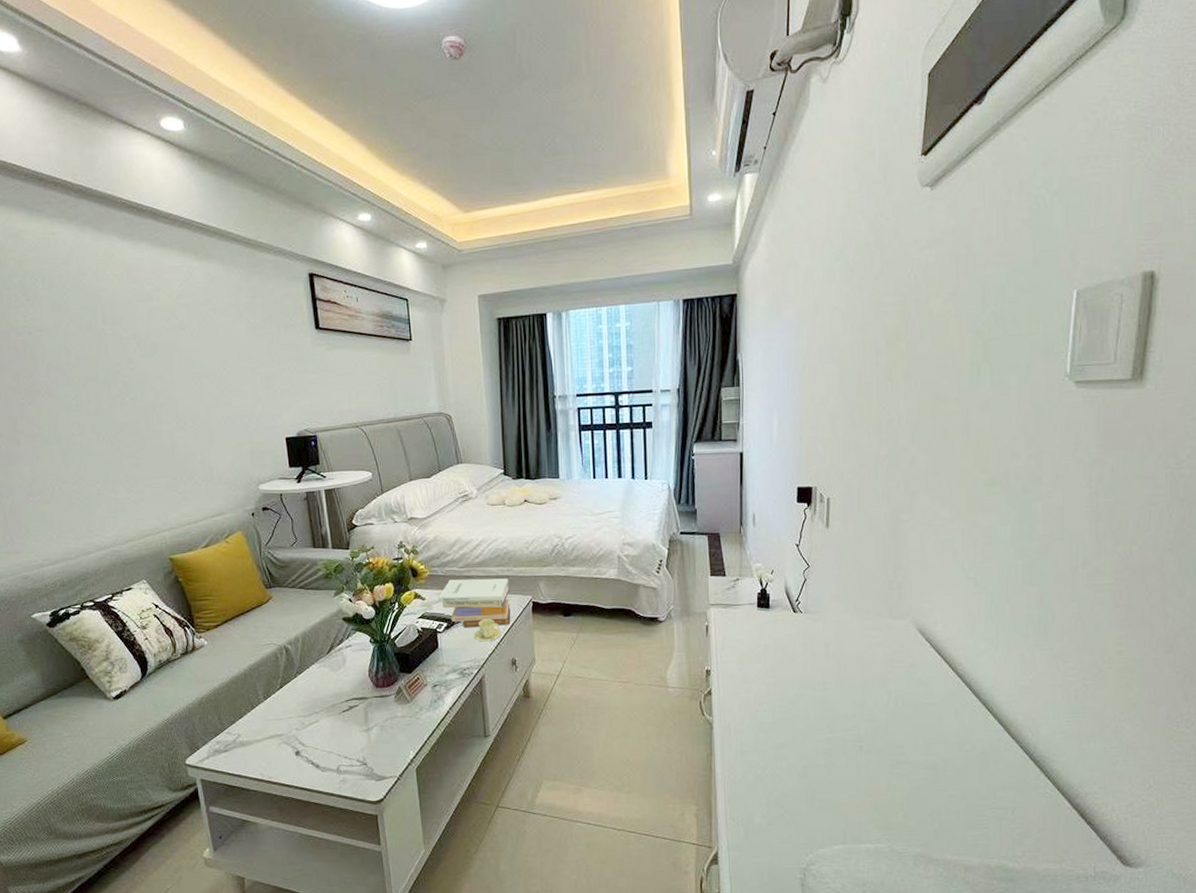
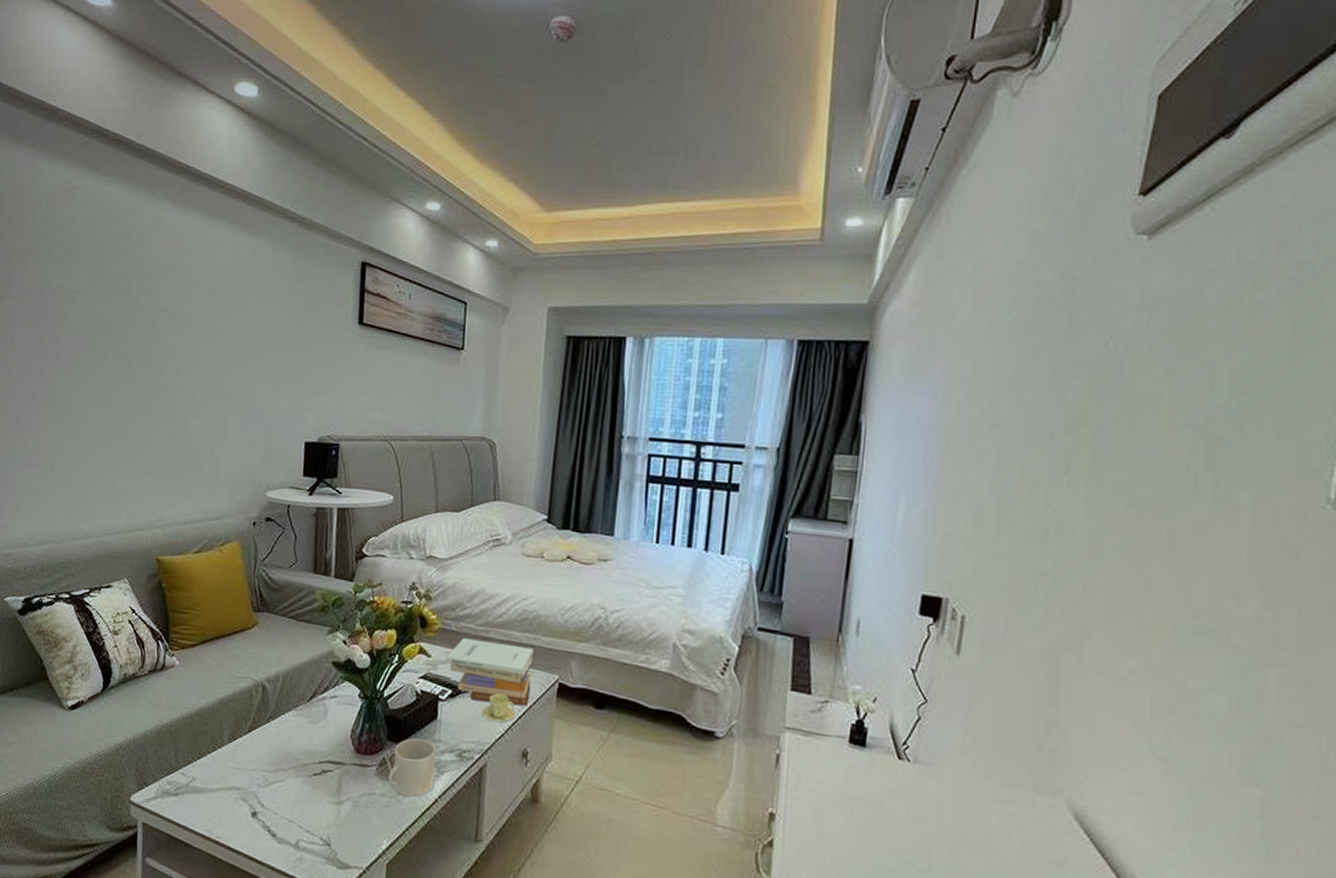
mug: none [405,666,444,714] -> present [387,738,436,798]

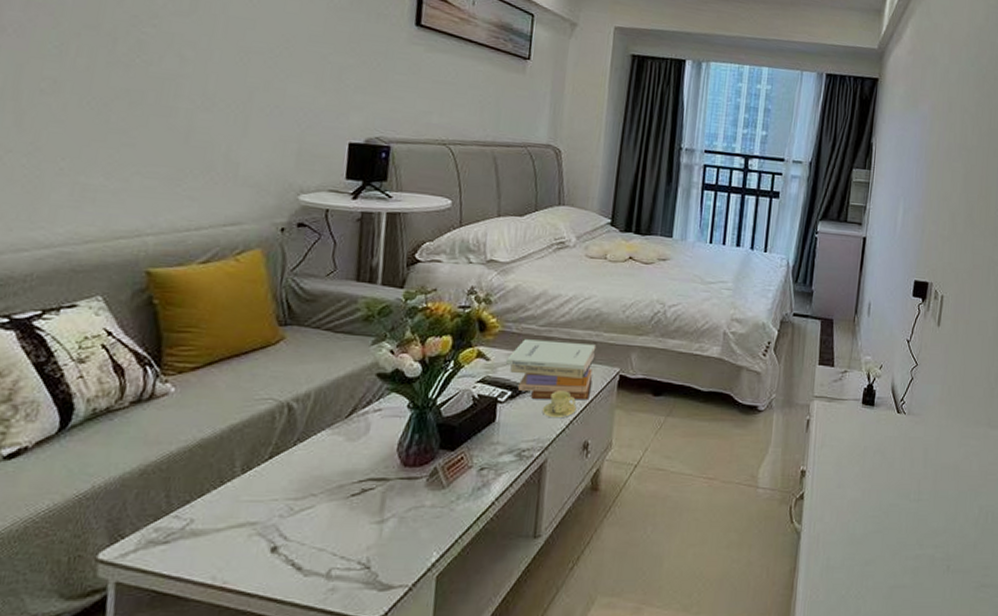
mug: present [387,738,436,798] -> none [439,443,494,504]

